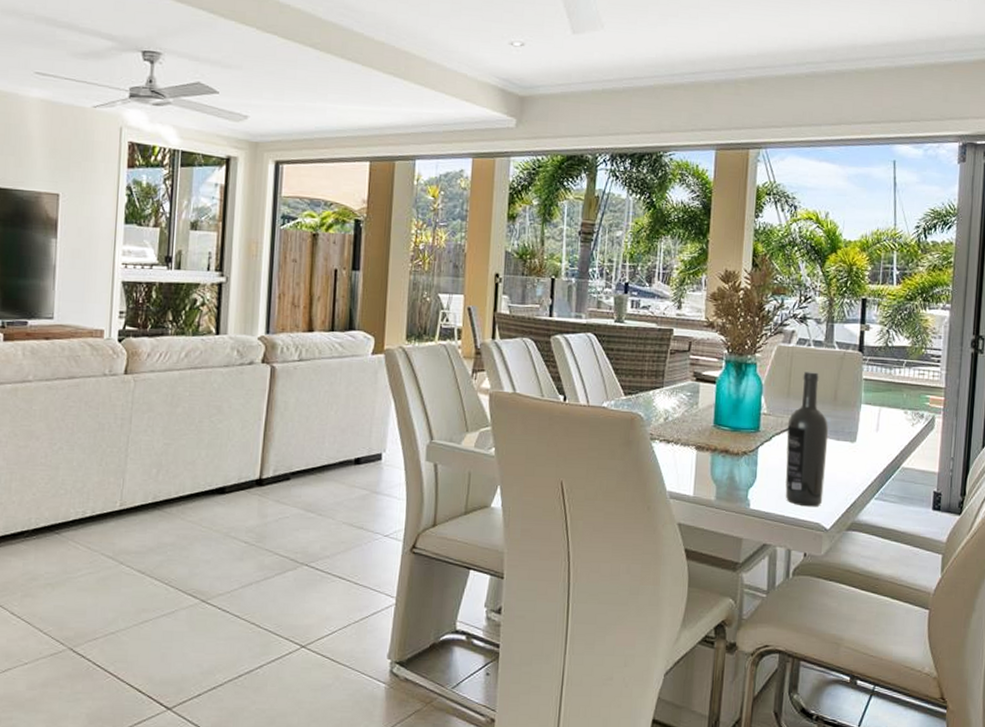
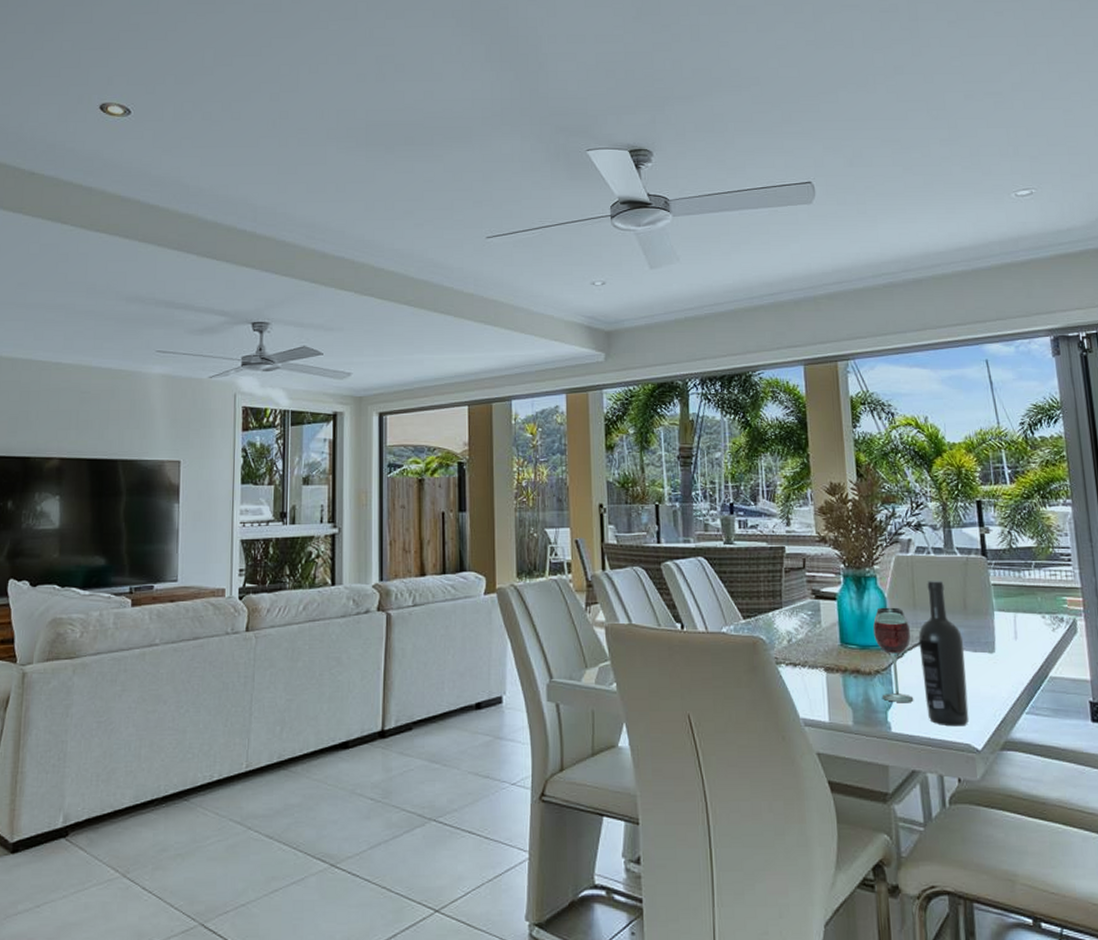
wineglass: none [745,393,782,482] -> present [873,607,914,702]

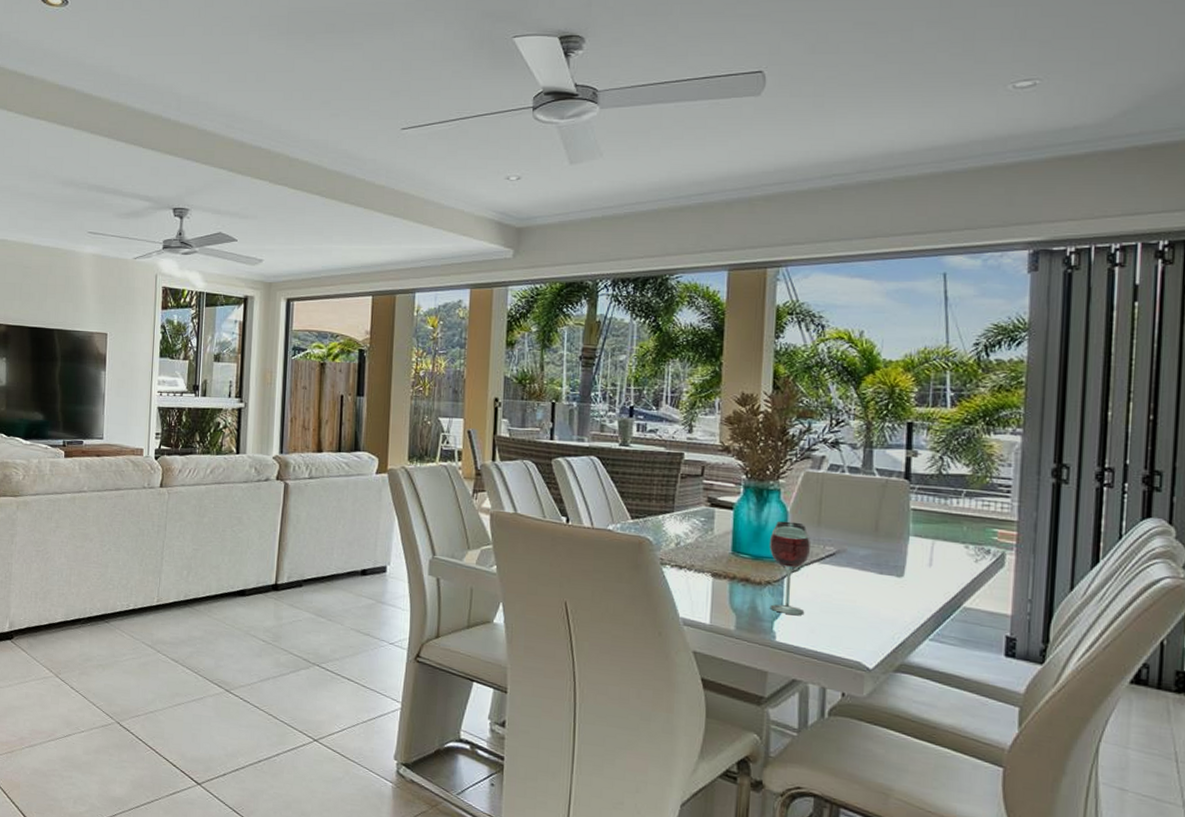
wine bottle: present [918,579,970,725] -> none [817,498,870,644]

